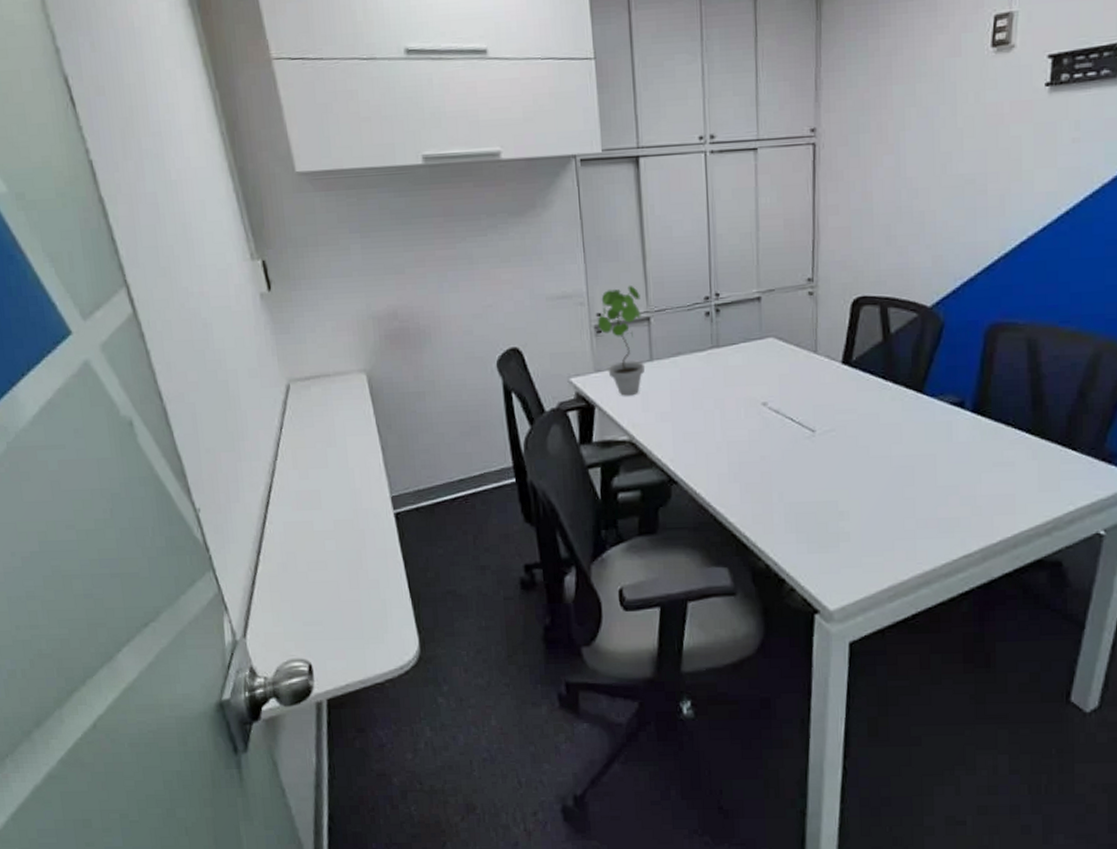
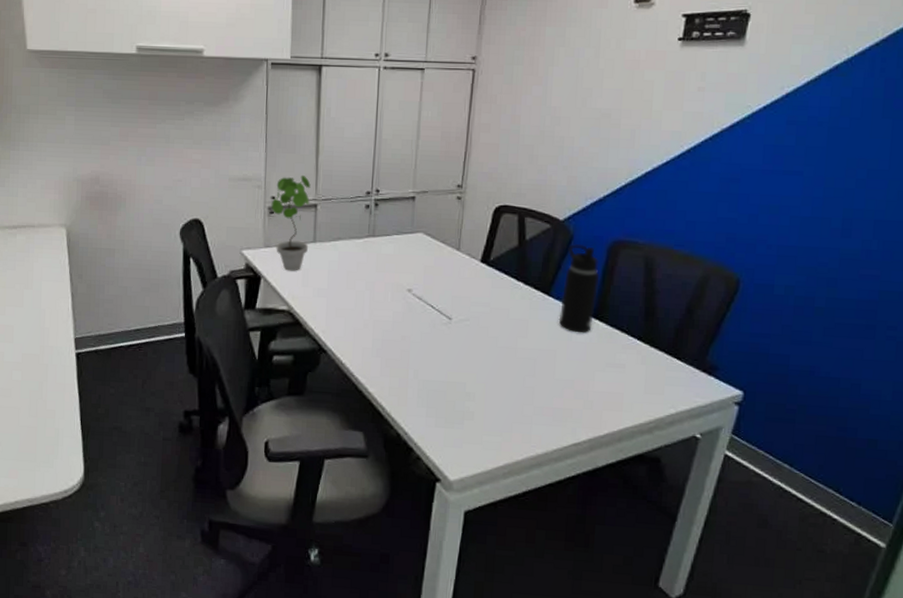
water bottle: none [935,332,978,432] -> present [558,244,600,334]

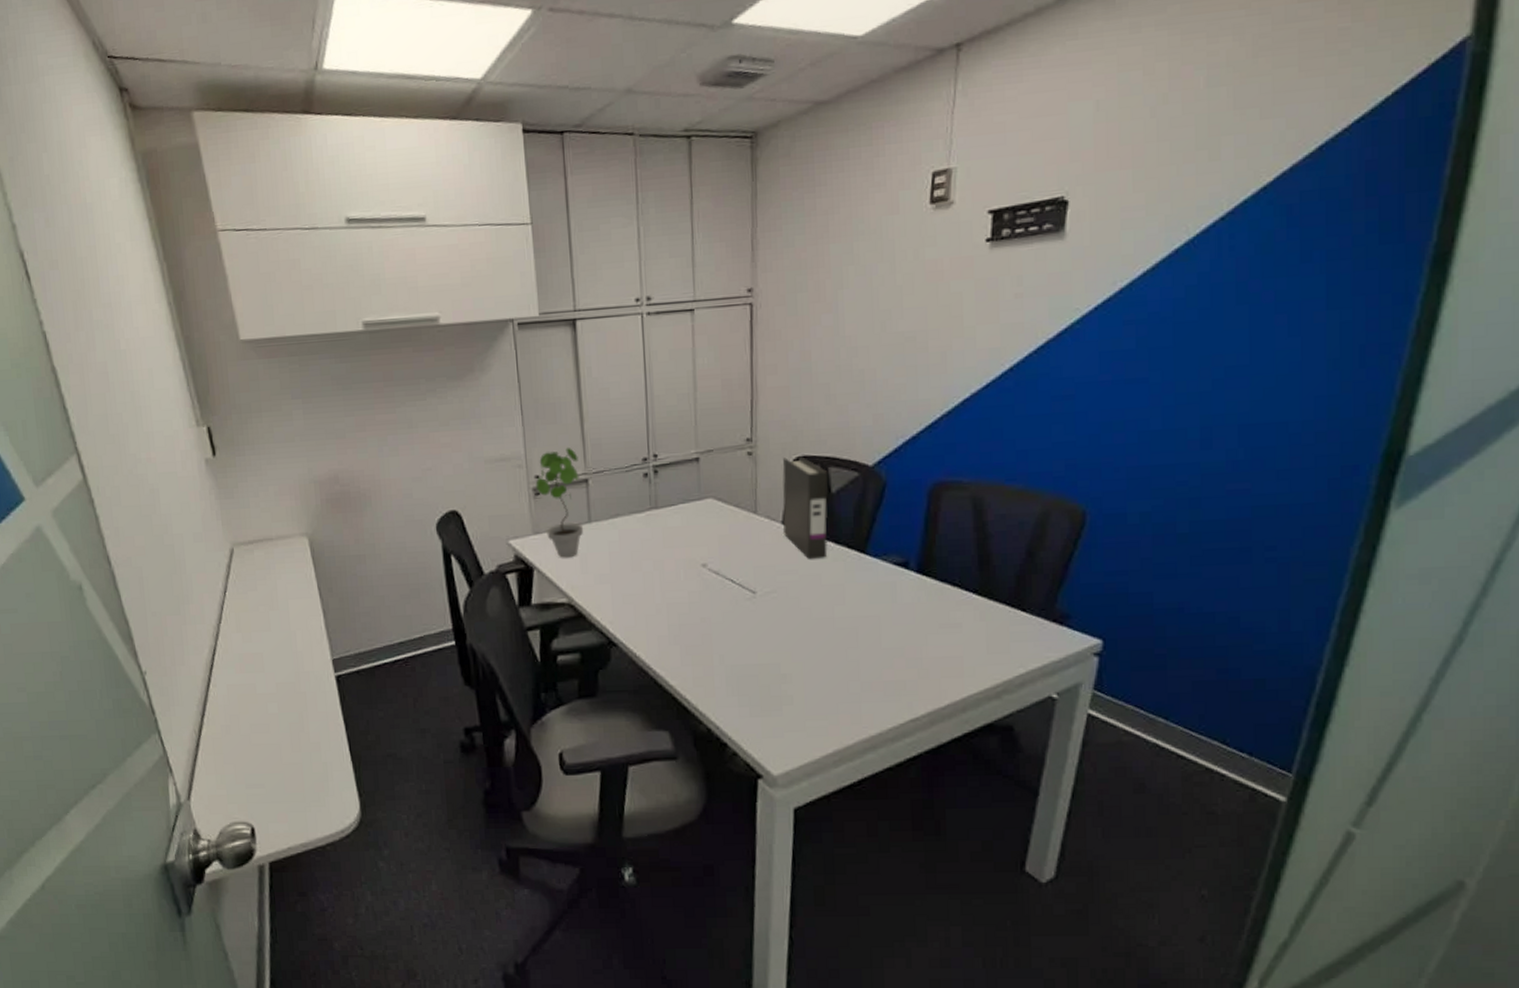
binder: none [480,204,525,295] -> present [782,455,829,559]
water bottle: present [558,244,600,334] -> none [879,491,922,593]

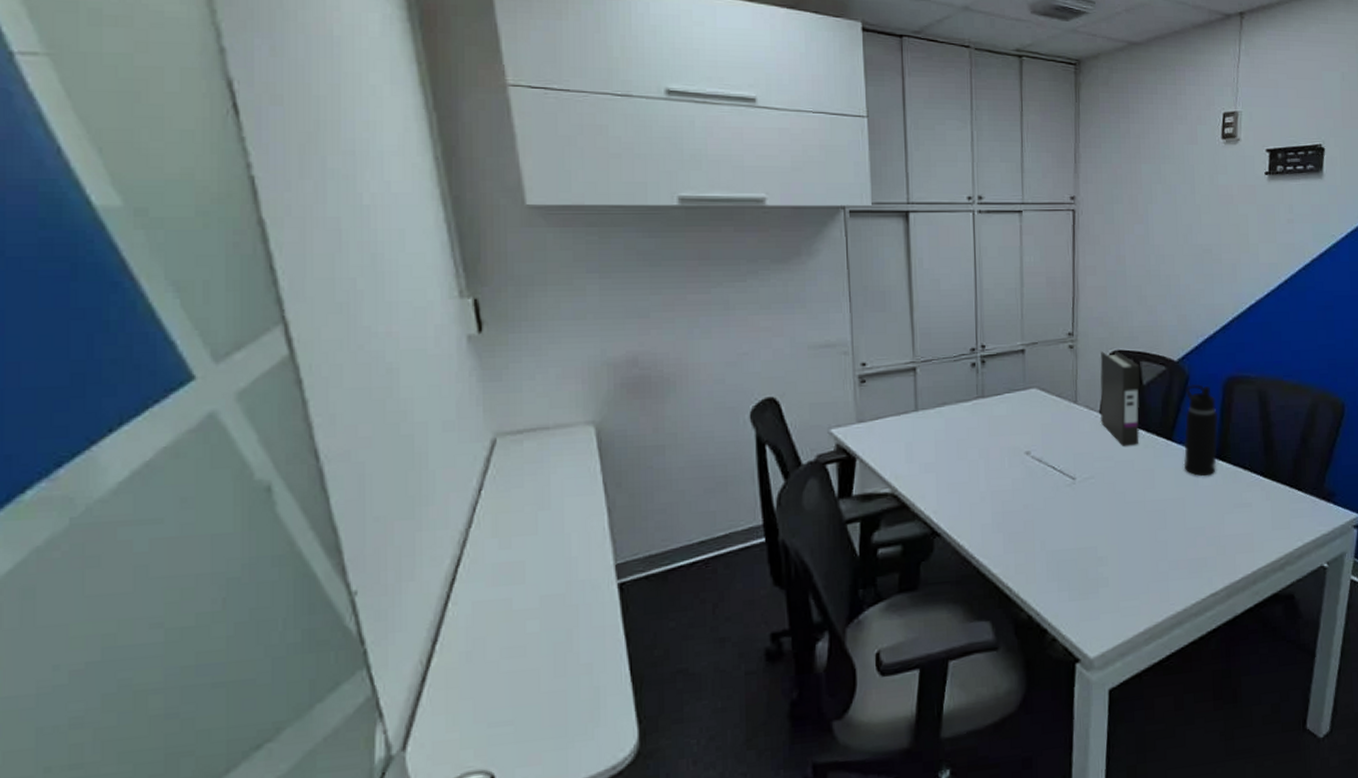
potted plant: present [535,447,584,558] -> none [861,335,910,447]
water bottle: none [879,491,922,593] -> present [1183,384,1219,477]

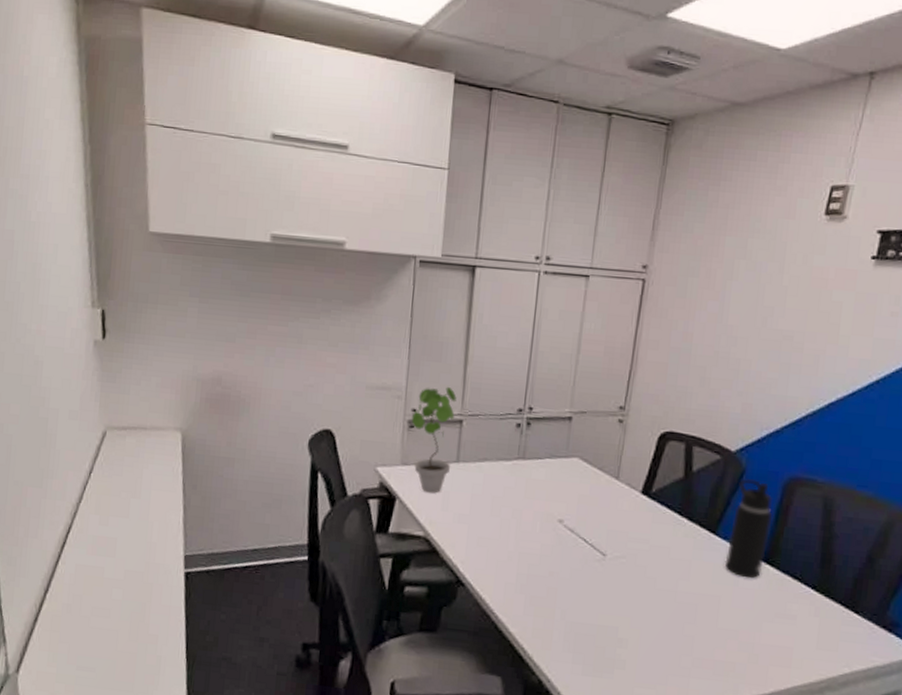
potted plant: none [861,335,910,447] -> present [411,386,457,493]
binder: present [1099,350,1141,446] -> none [640,430,692,532]

